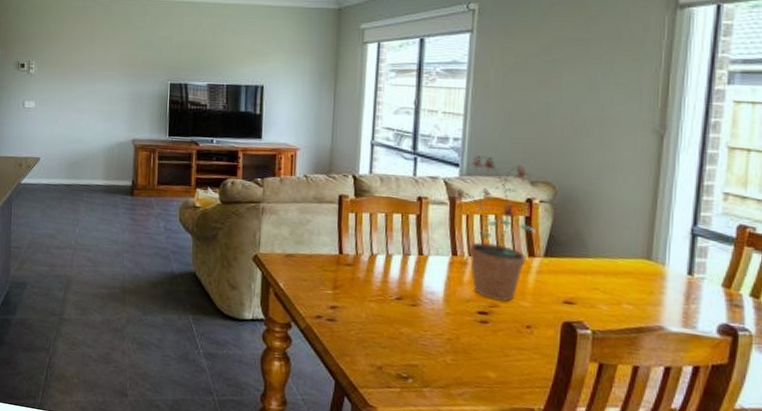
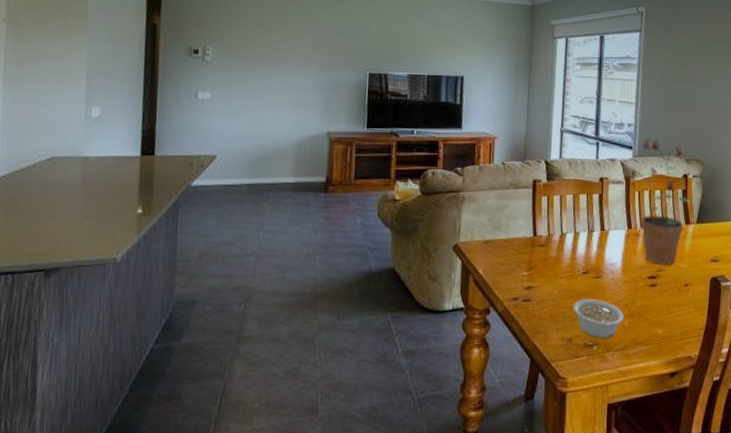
legume: none [384,327,447,373] -> present [573,299,624,338]

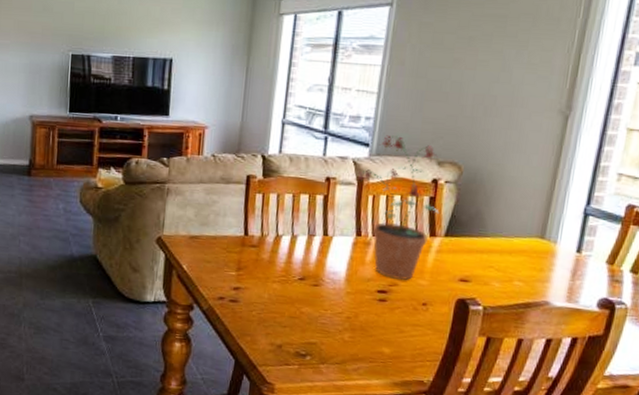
legume: present [573,299,624,338] -> none [285,306,345,350]

